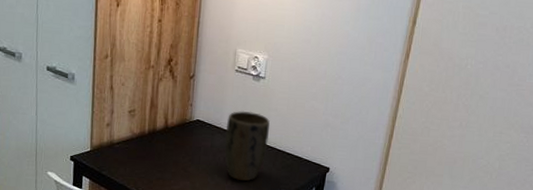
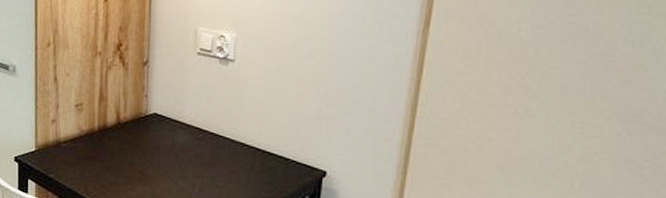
plant pot: present [224,110,270,182] -> none [188,101,244,188]

